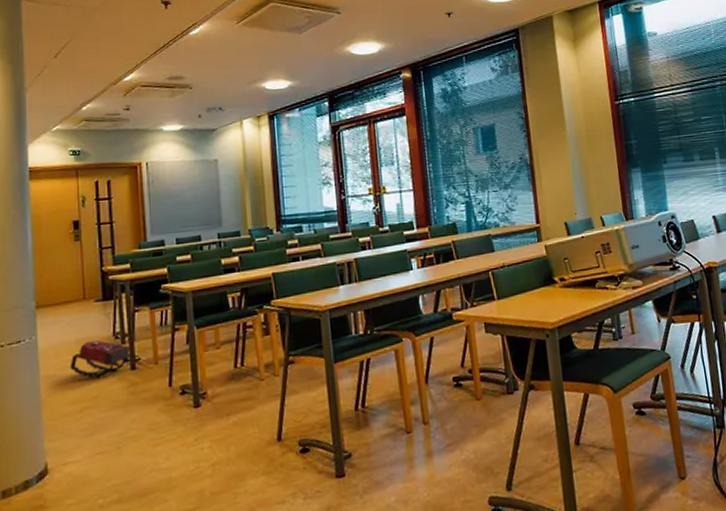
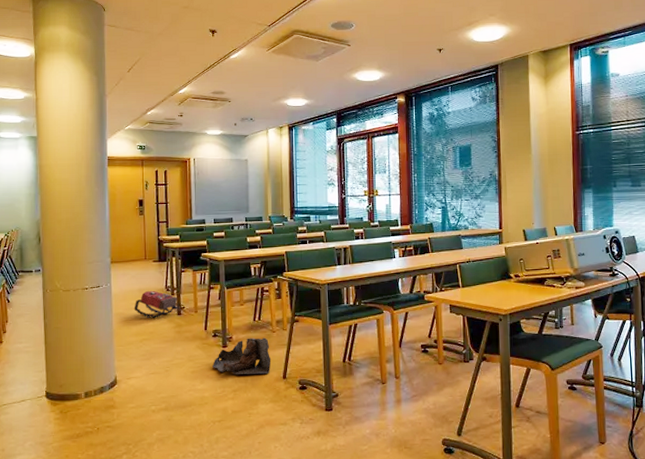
bag: none [181,388,261,443] -> present [213,337,271,374]

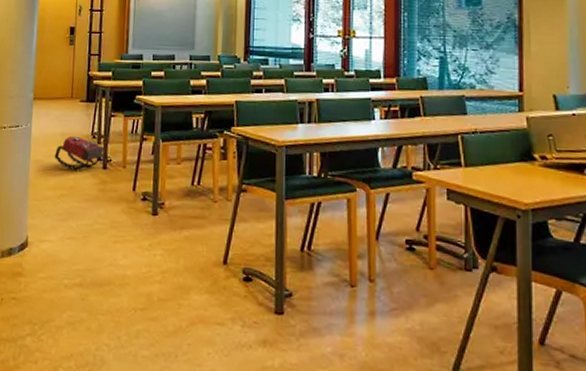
bag: present [213,337,271,374] -> none [139,206,210,255]

